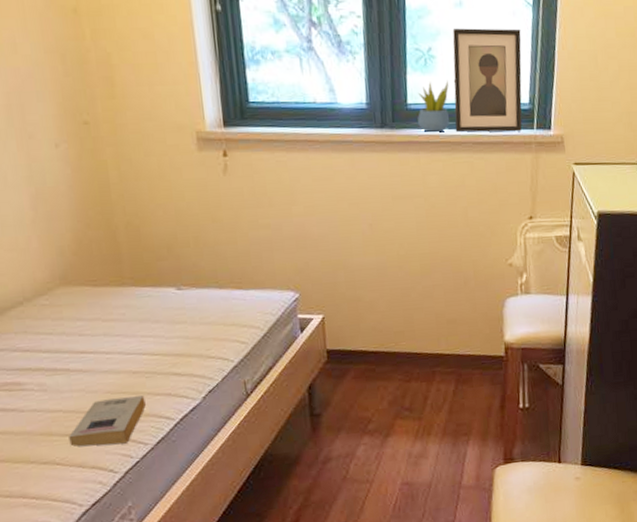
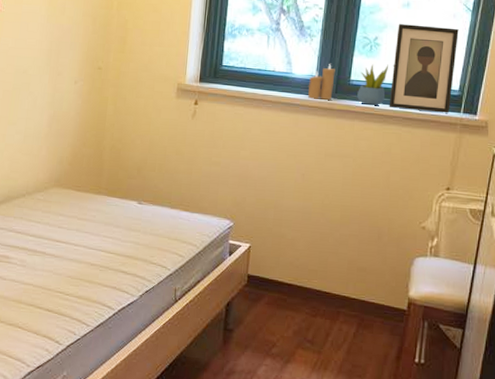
book: present [69,395,146,447] -> none [32,282,96,322]
candle: none [359,87,390,133] -> present [307,64,335,100]

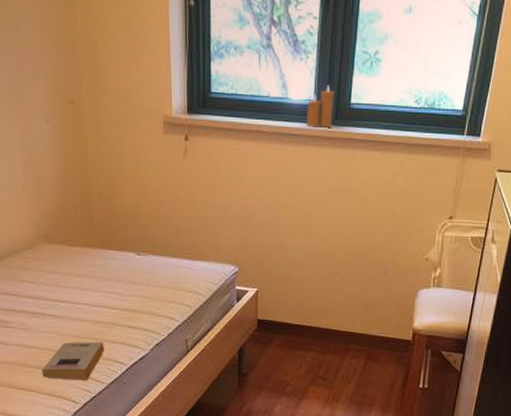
book: none [32,282,96,322] -> present [42,342,104,380]
succulent plant: present [357,64,388,106] -> none [358,83,390,132]
picture frame: present [389,24,459,113] -> none [391,34,464,136]

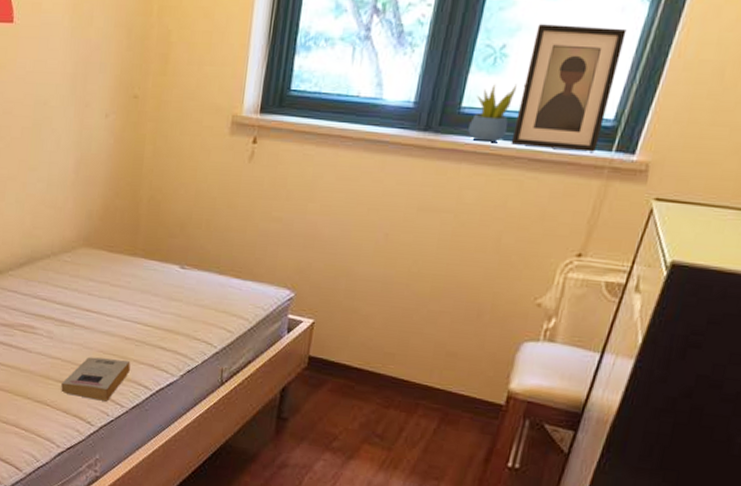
candle: present [306,85,334,128] -> none [401,85,442,136]
succulent plant: none [358,83,390,132] -> present [468,84,517,143]
picture frame: none [391,34,464,136] -> present [510,24,627,152]

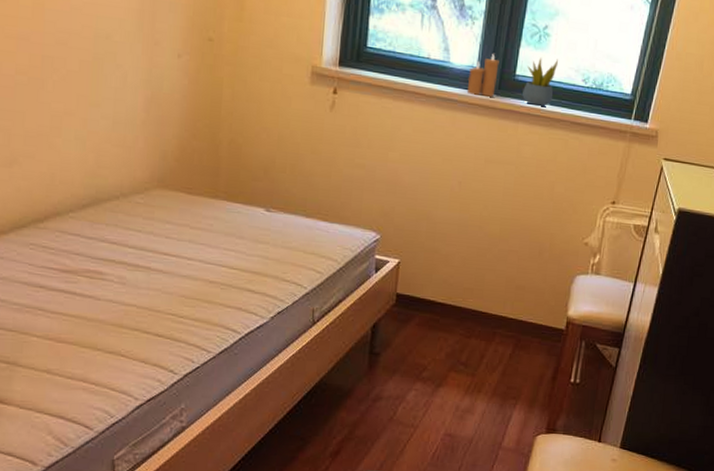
book: present [61,357,131,402] -> none [137,302,216,348]
candle: none [401,85,442,136] -> present [467,54,499,97]
picture frame: present [510,24,627,152] -> none [556,12,635,119]

